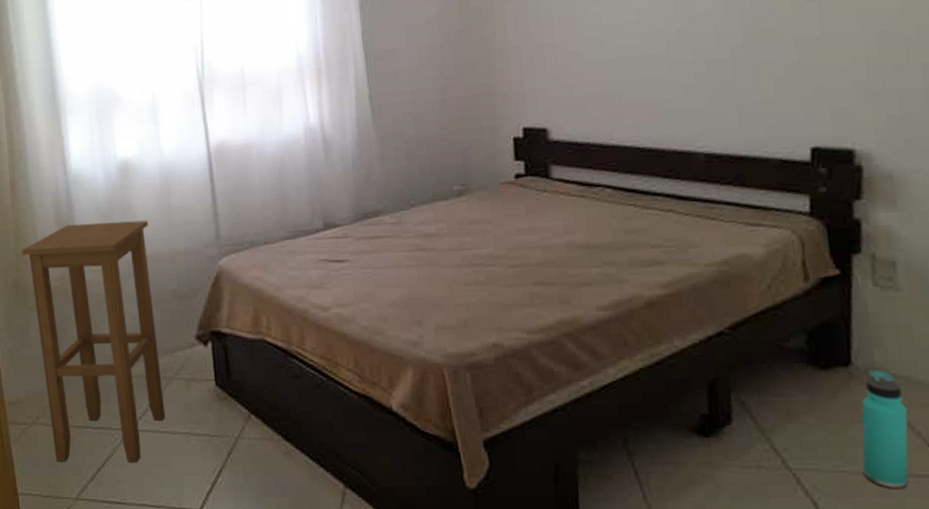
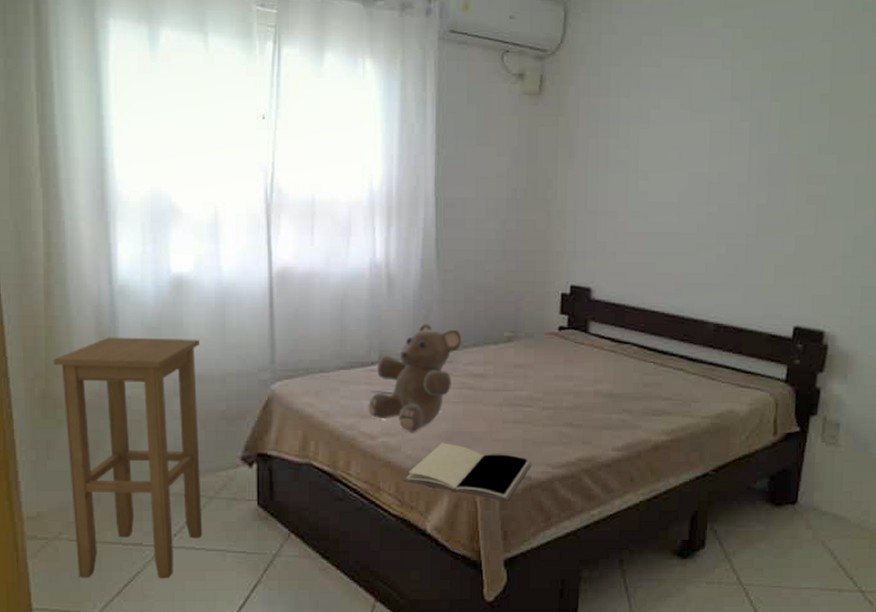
teddy bear: none [316,183,409,302] -> present [367,323,462,432]
book: none [361,311,503,373] -> present [403,443,532,501]
thermos bottle: present [861,369,909,490] -> none [793,507,830,600]

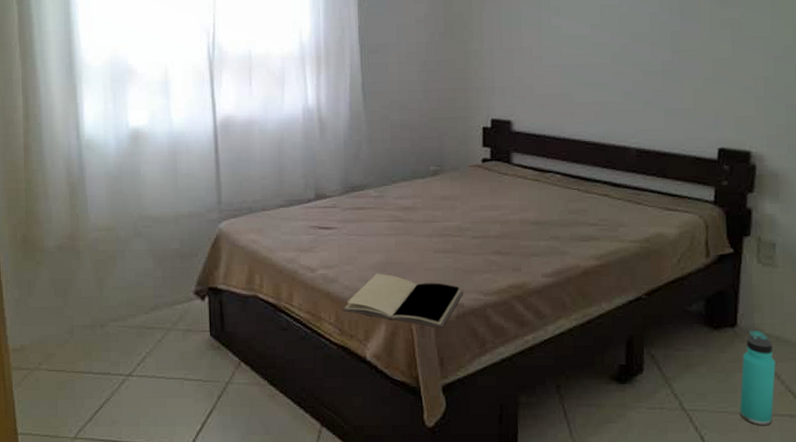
stool: present [53,337,203,578] -> none [32,185,163,405]
teddy bear: present [367,323,462,432] -> none [306,161,391,264]
thermos bottle: none [793,507,830,600] -> present [739,329,776,426]

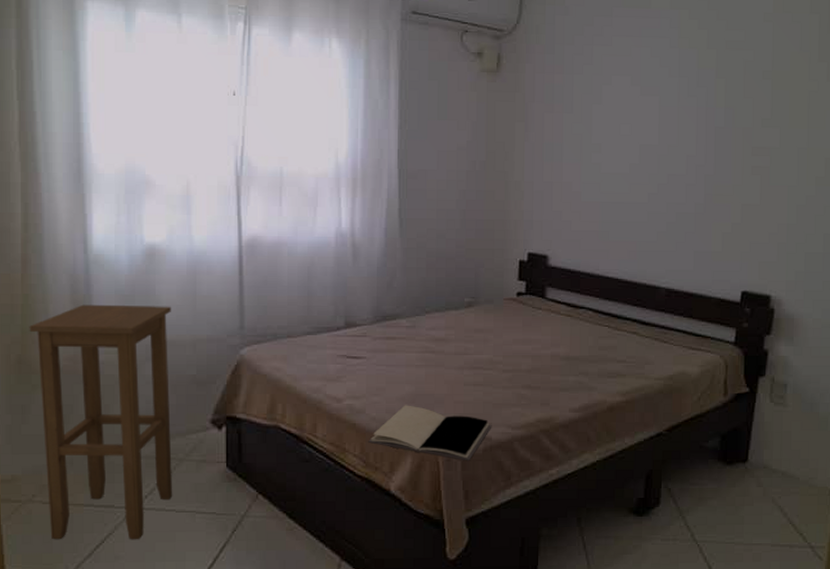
stool: none [32,185,163,405] -> present [29,304,173,539]
thermos bottle: present [739,329,776,426] -> none [745,465,780,556]

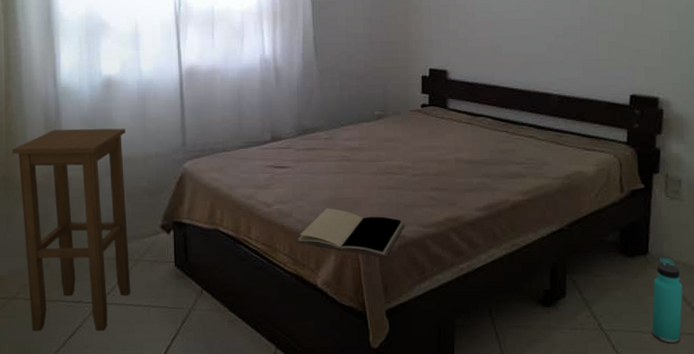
thermos bottle: none [745,465,780,556] -> present [651,257,683,344]

